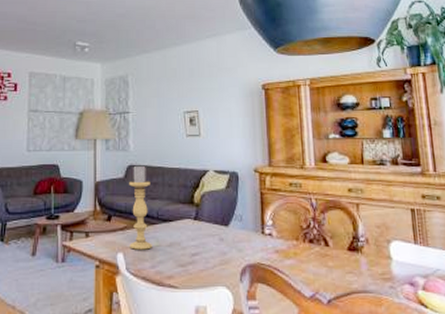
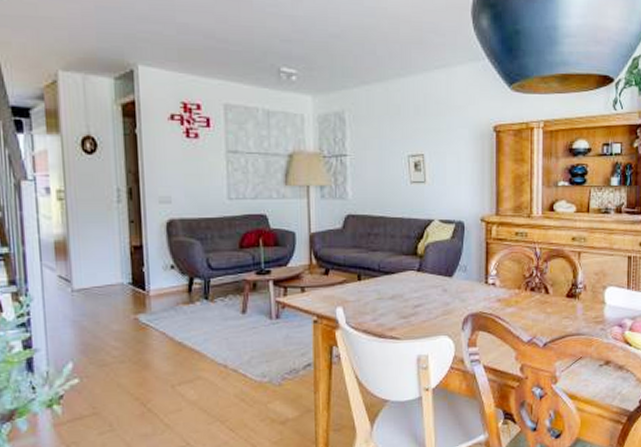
candle holder: present [129,165,152,250] -> none [348,215,374,303]

